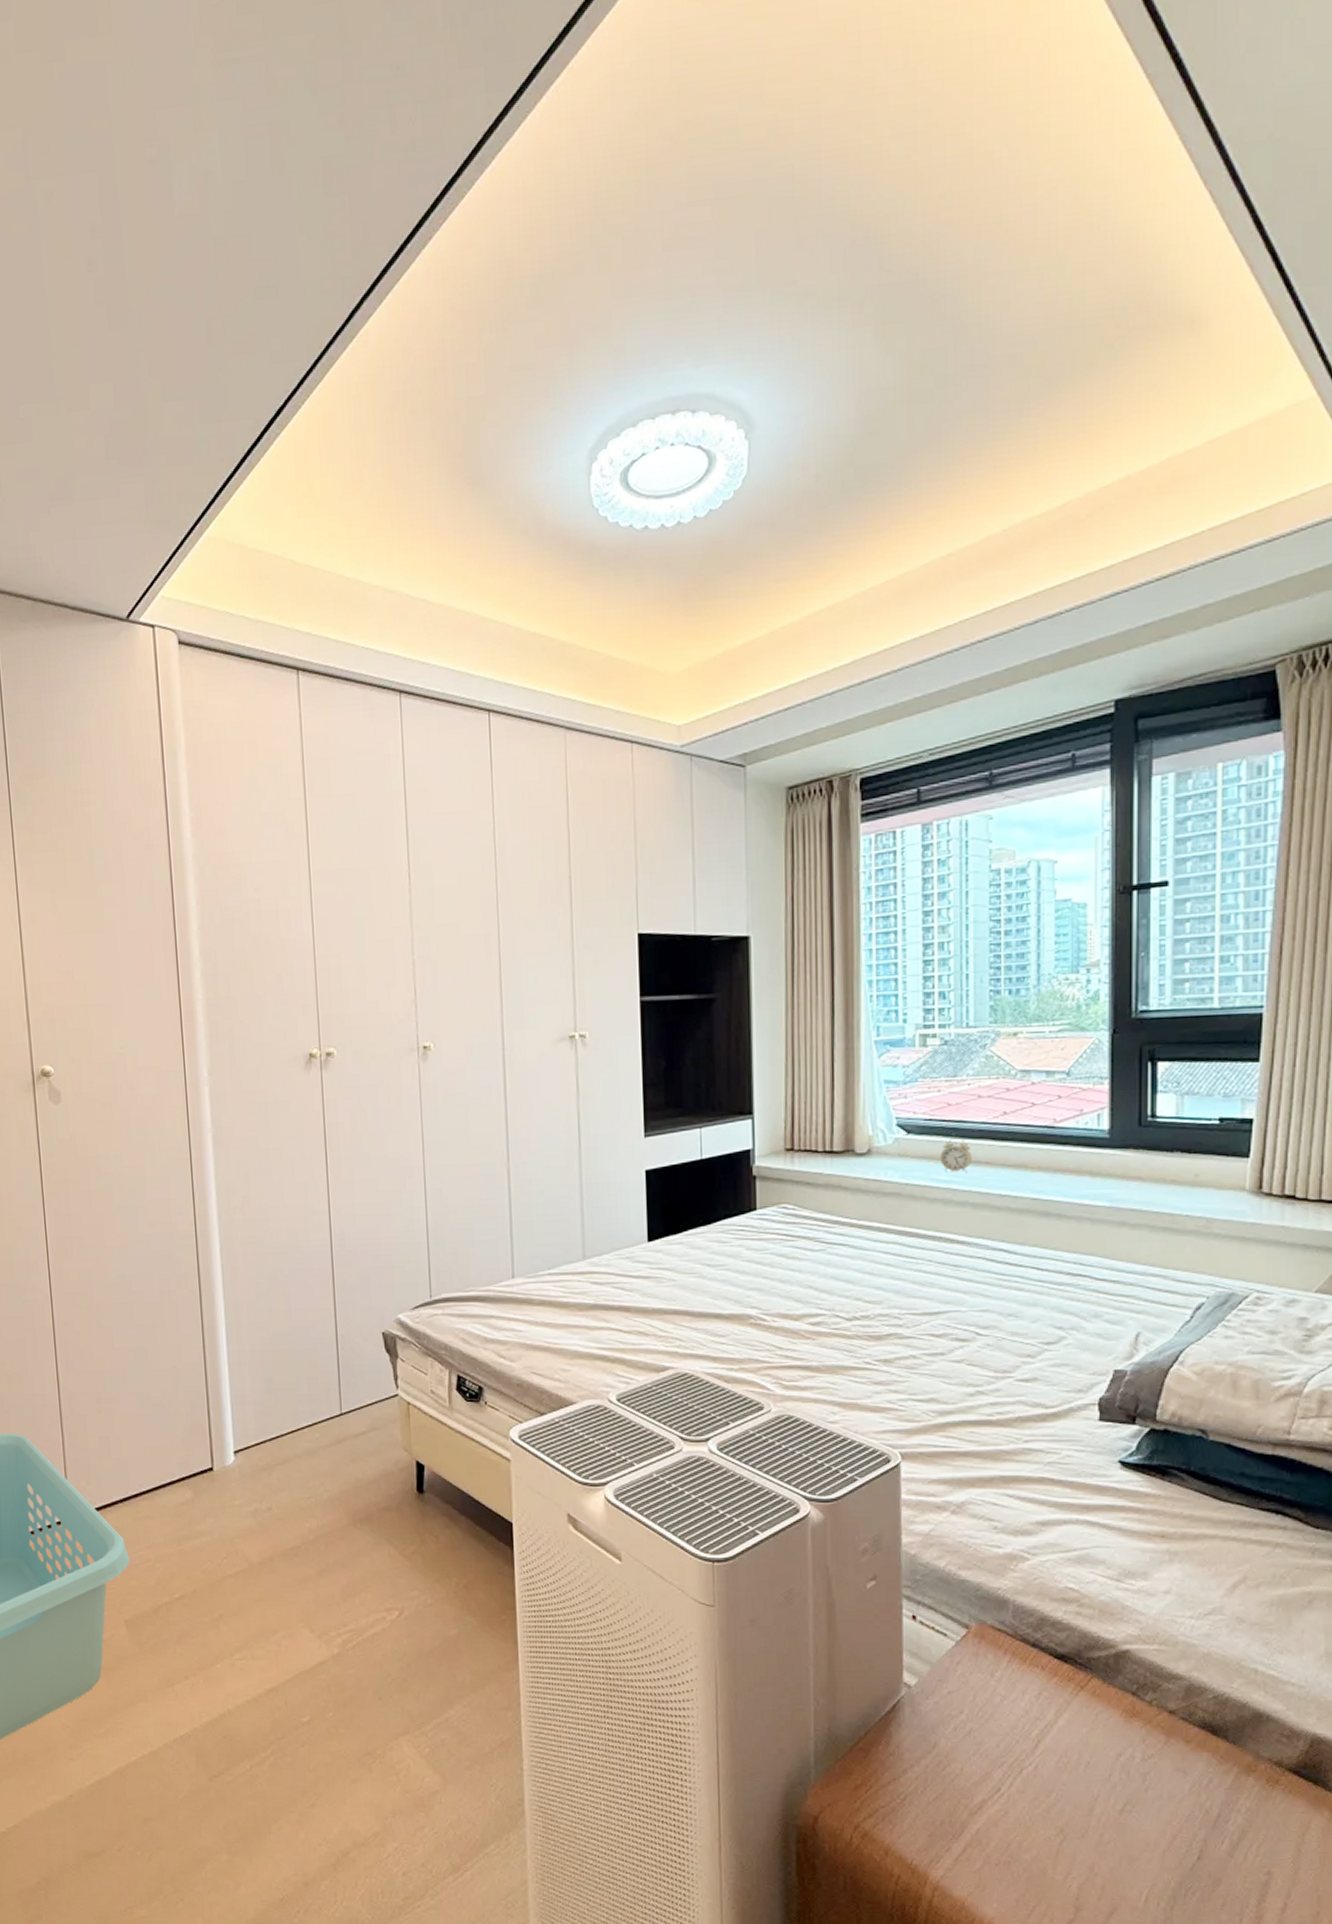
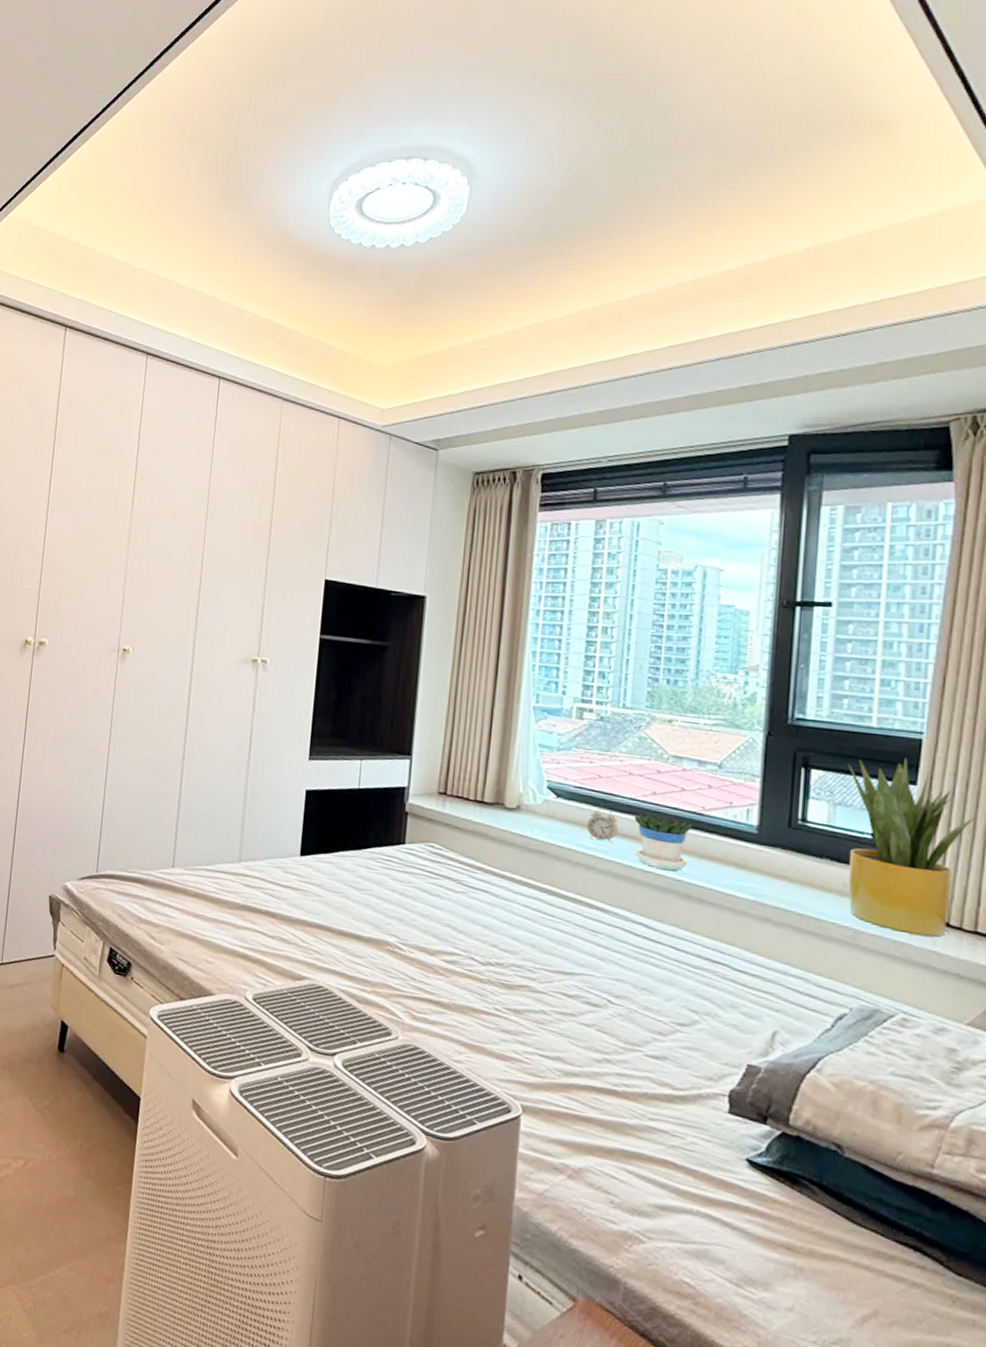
flowerpot: none [986,1136,1045,1191] -> present [634,813,693,871]
planter: none [1192,1036,1316,1213] -> present [847,758,976,937]

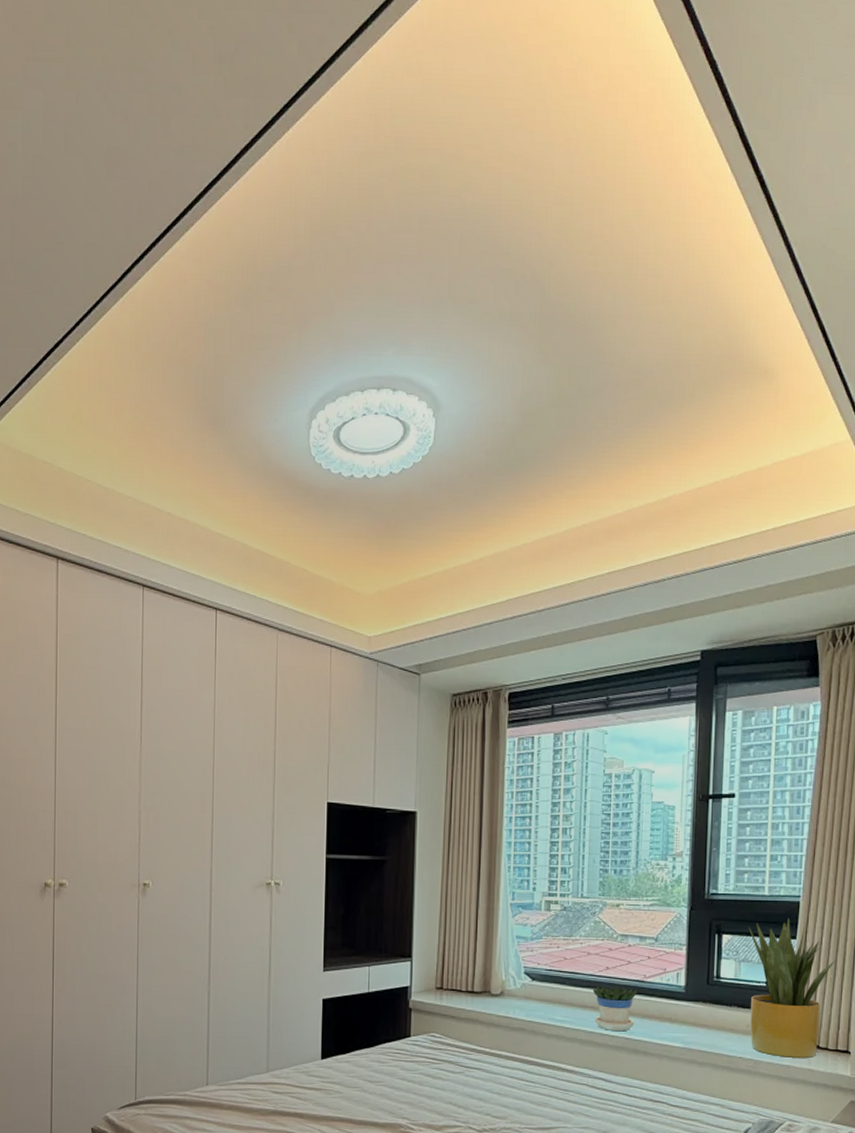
alarm clock: present [586,808,618,844] -> none [556,986,581,1015]

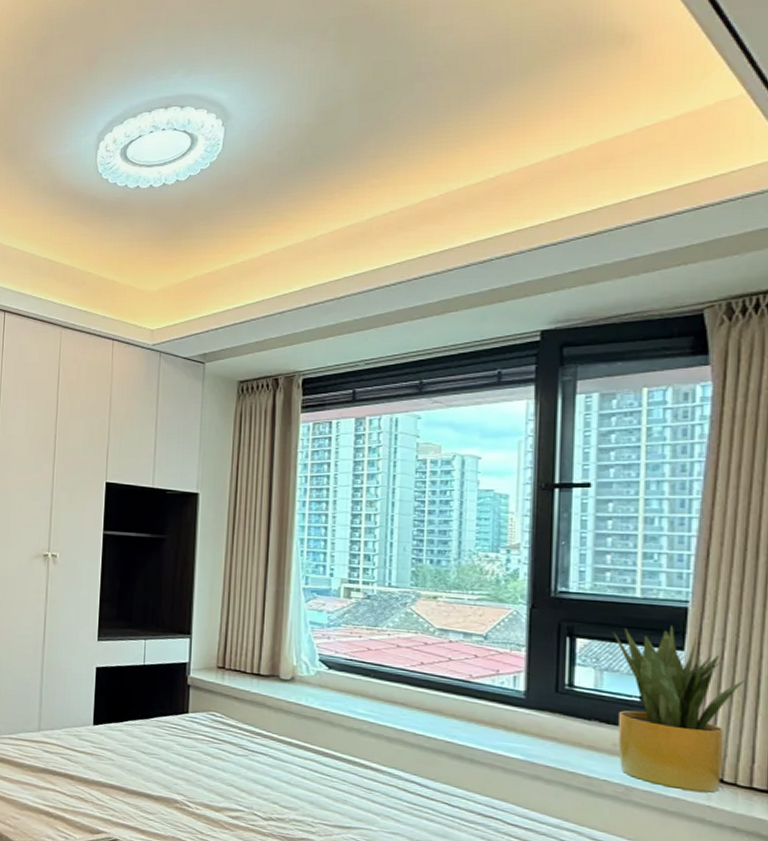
flowerpot: present [593,987,637,1032] -> none [403,682,461,734]

